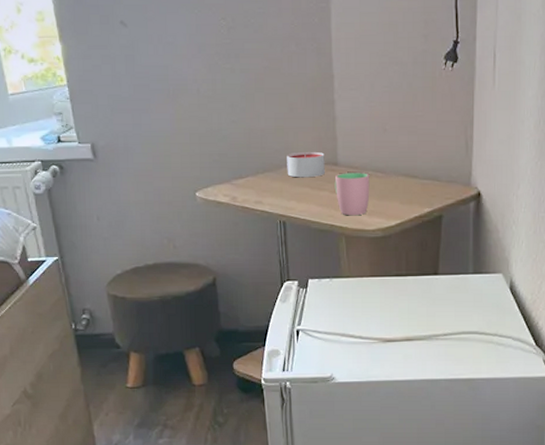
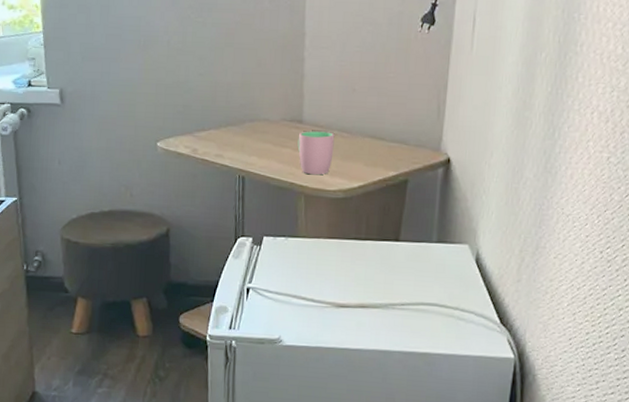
candle: present [287,151,325,178] -> none [250,107,290,134]

